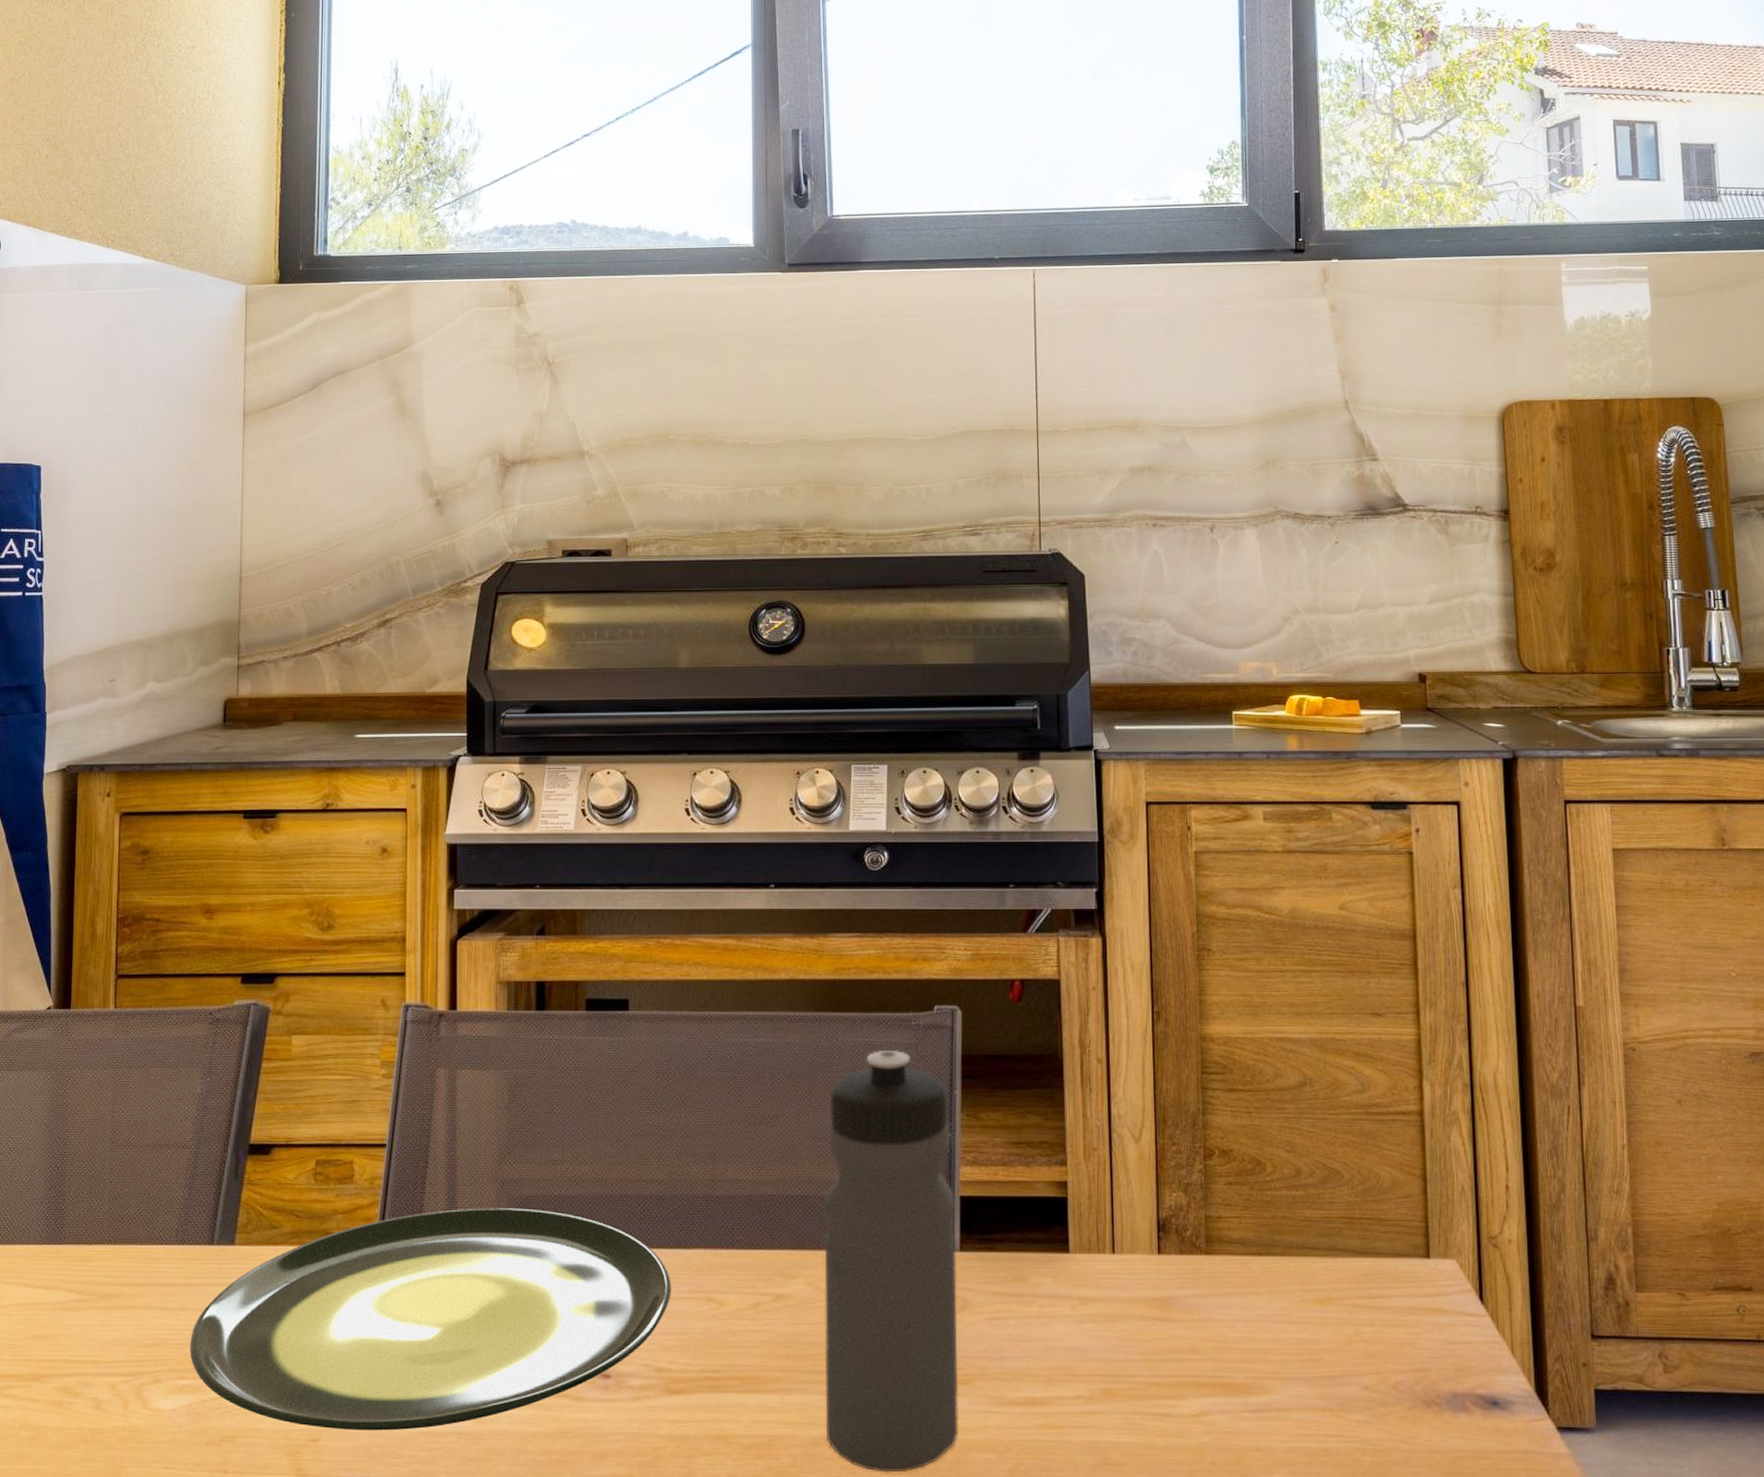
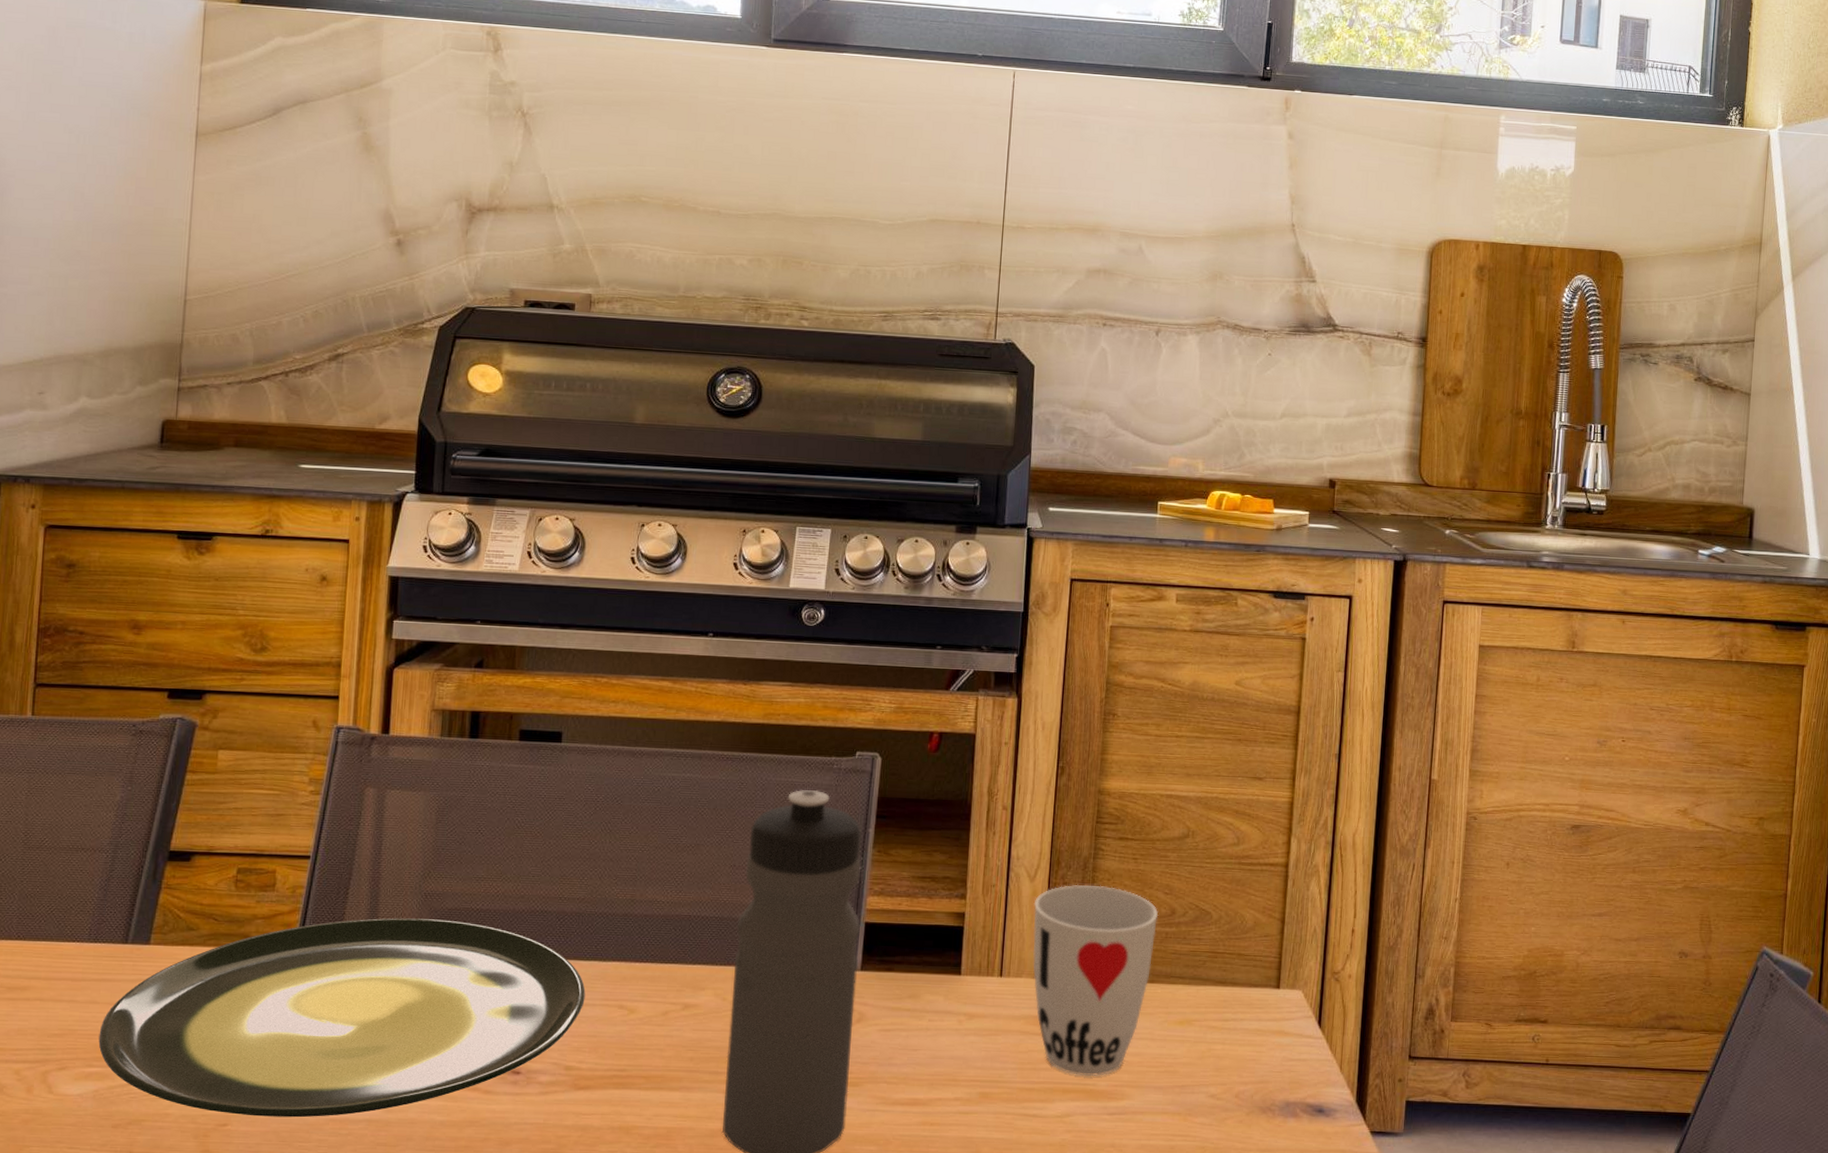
cup: none [1141,1144,1282,1367] -> present [1032,884,1159,1076]

